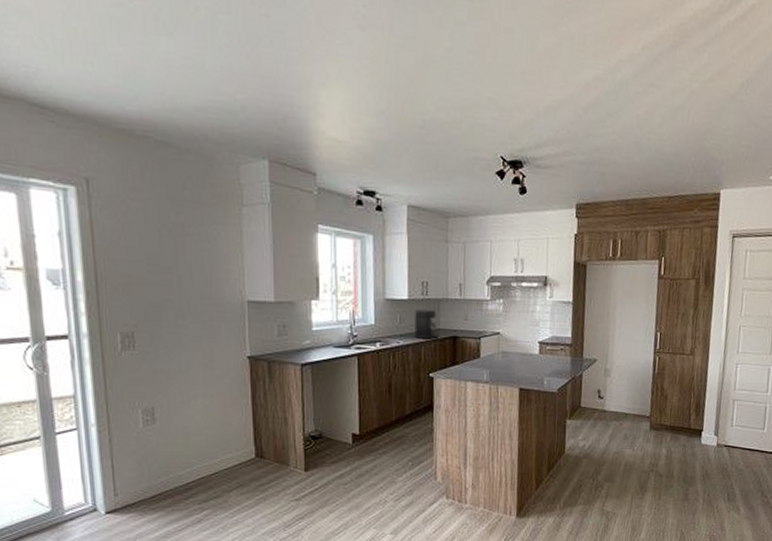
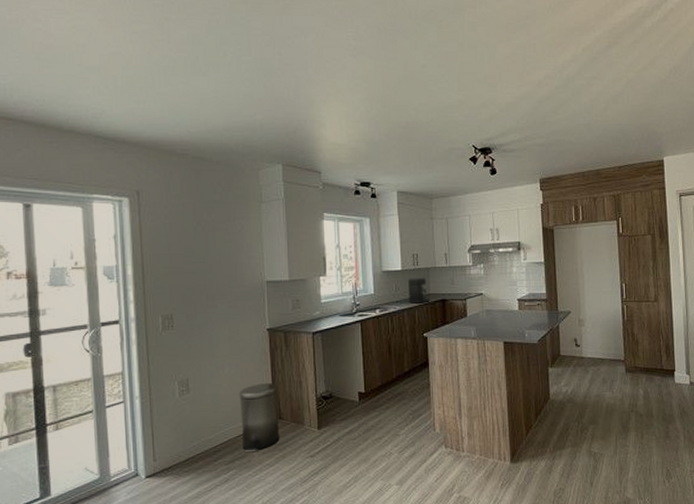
pedal bin: none [214,418,261,492] -> present [239,383,280,453]

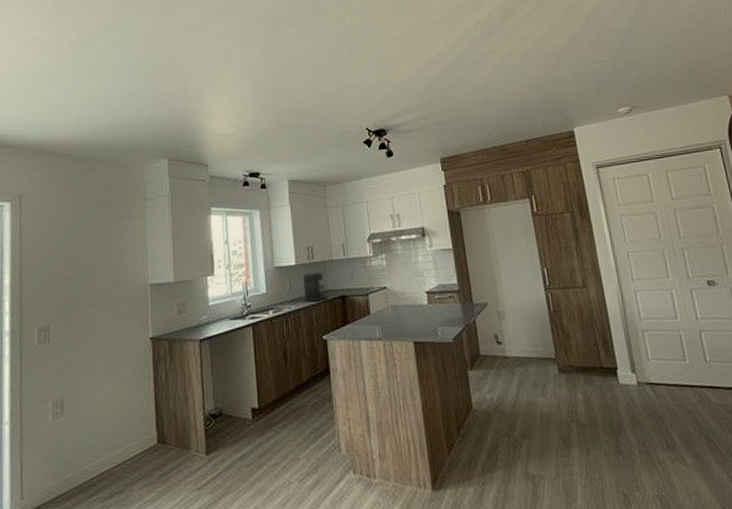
pedal bin: present [239,383,280,453] -> none [118,400,163,487]

